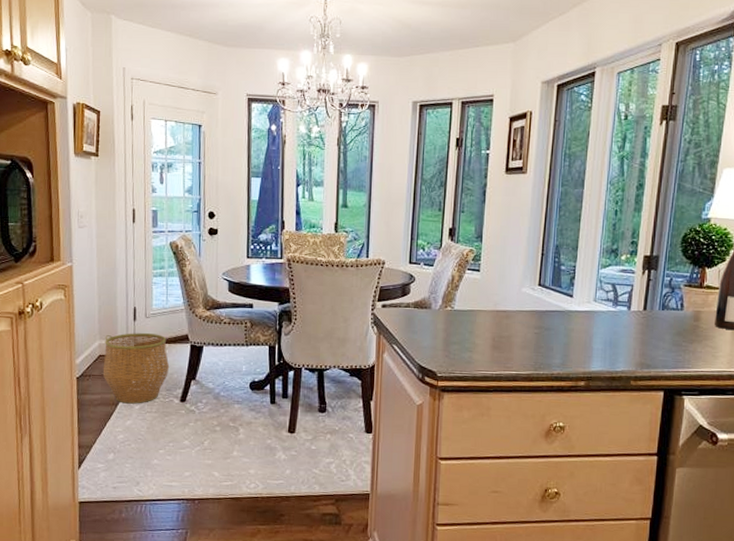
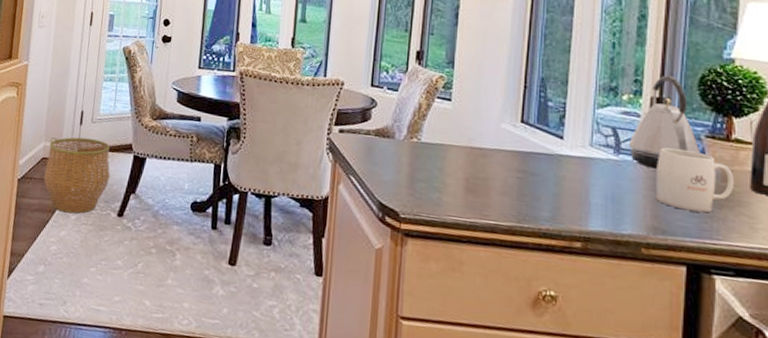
kettle: none [624,236,680,316] -> present [628,75,701,169]
mug: none [644,298,704,348] -> present [656,147,735,213]

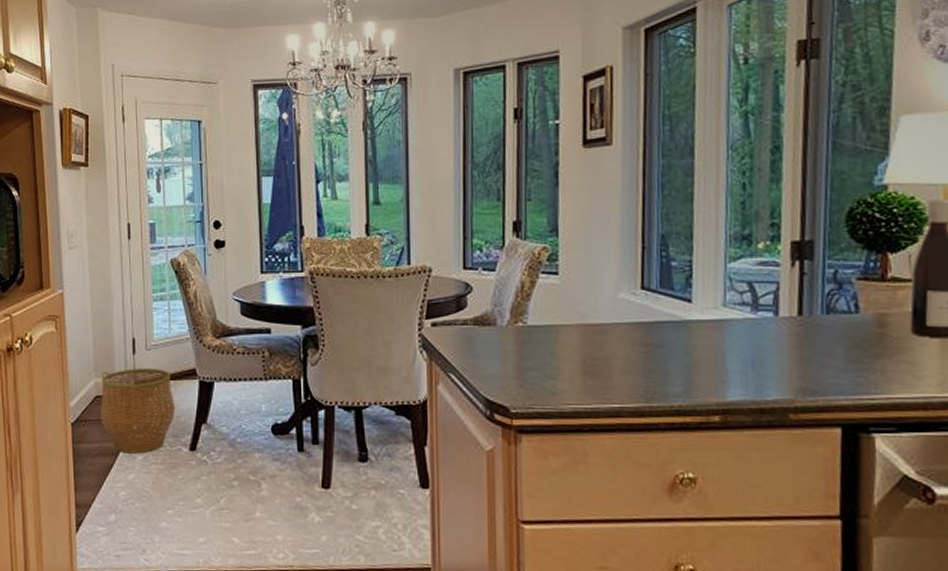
kettle: present [628,75,701,169] -> none [767,214,852,323]
mug: present [656,147,735,213] -> none [801,298,893,366]

